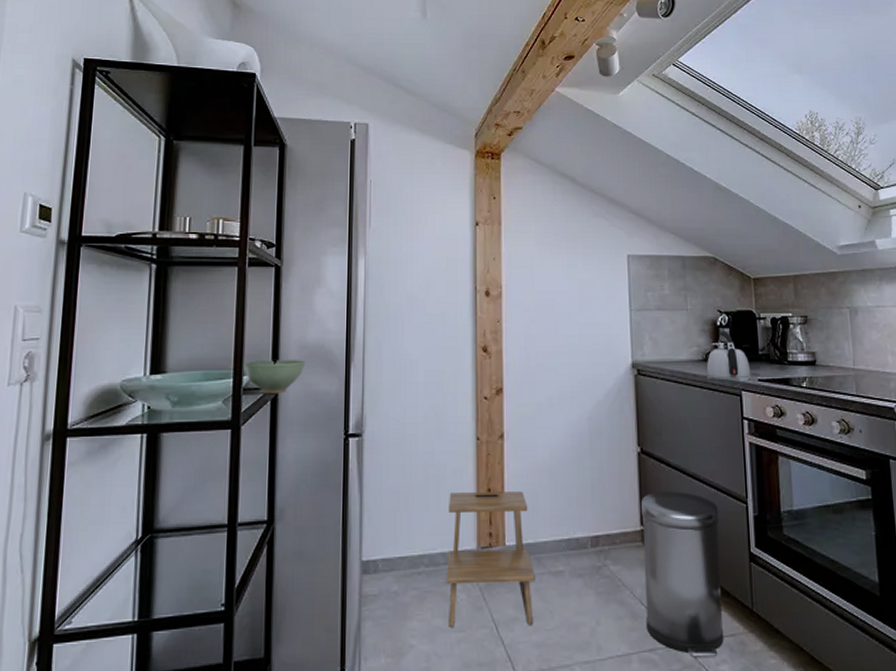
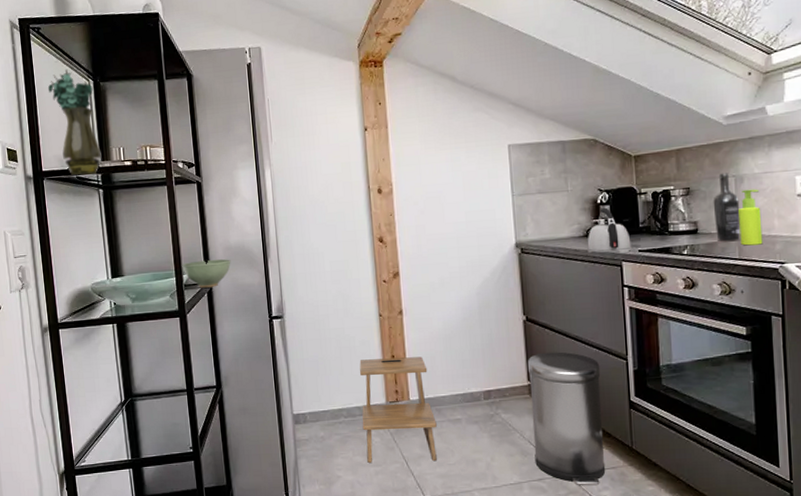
vase: none [106,122,164,245] -> present [47,69,102,176]
wine bottle: none [829,303,858,376] -> present [713,172,741,242]
soap dispenser: none [854,322,878,382] -> present [738,189,763,246]

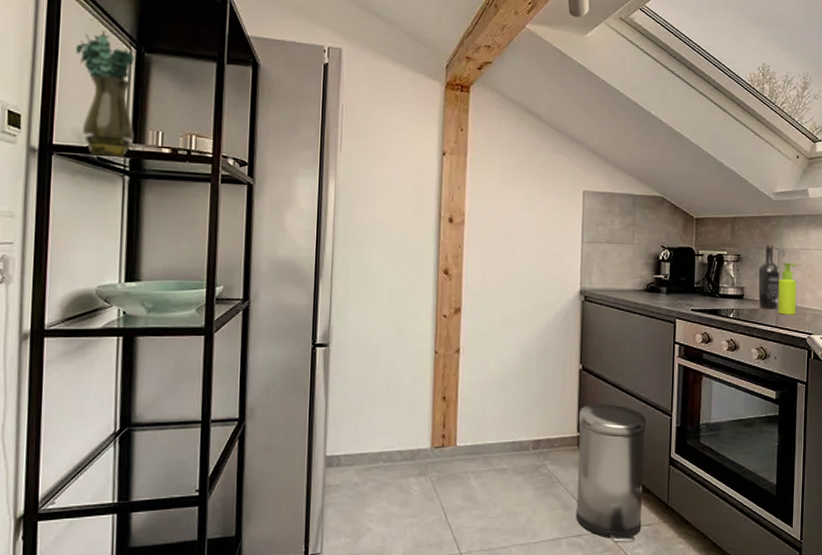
bowl: present [182,259,231,288] -> none [216,273,276,305]
step stool: present [359,357,437,463] -> none [402,399,482,514]
kettle: present [587,207,632,254] -> none [646,264,686,311]

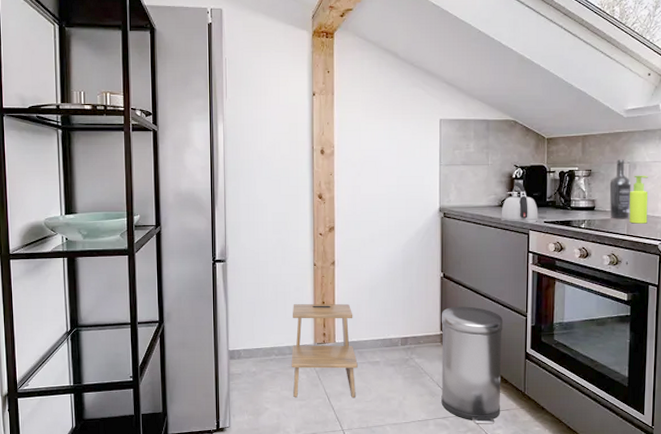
vase: present [75,31,135,157] -> none [13,12,63,115]
step stool: none [402,399,482,514] -> present [291,304,358,397]
kettle: none [646,264,686,311] -> present [501,182,539,223]

